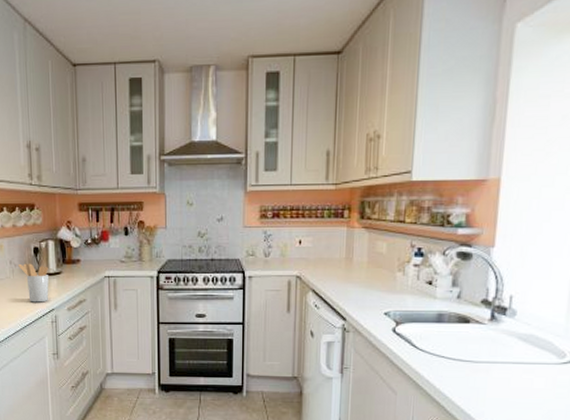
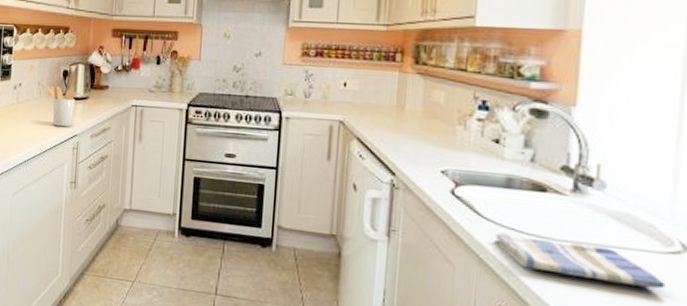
dish towel: none [428,360,559,393] -> present [495,232,666,289]

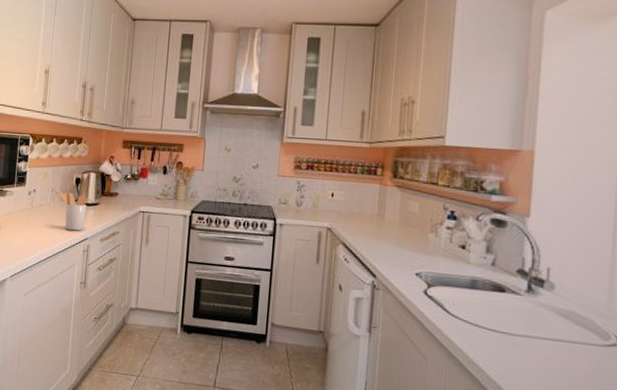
dish towel: present [495,232,666,289] -> none [461,328,604,377]

